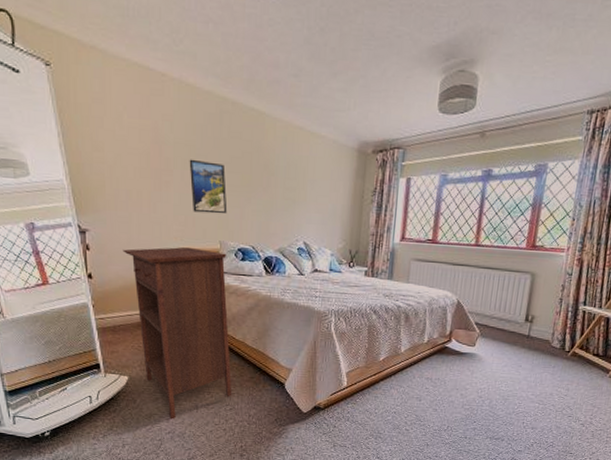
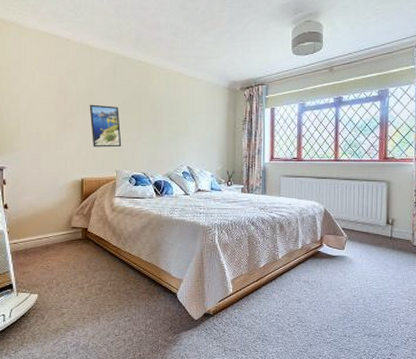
nightstand: present [122,247,232,419] -> none [34,176,130,333]

